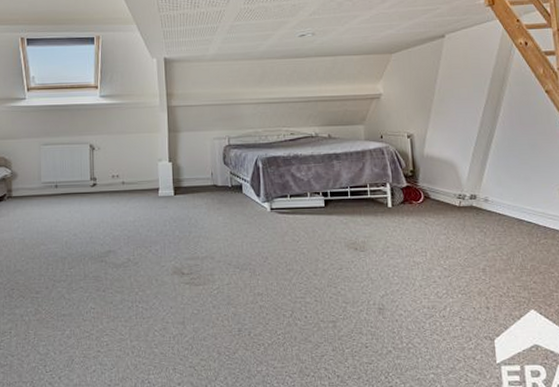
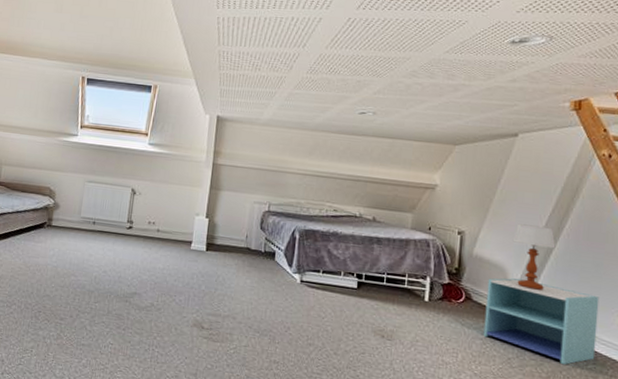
nightstand: none [441,170,545,245] -> present [483,278,600,365]
table lamp: none [457,118,495,178] -> present [514,224,556,290]

